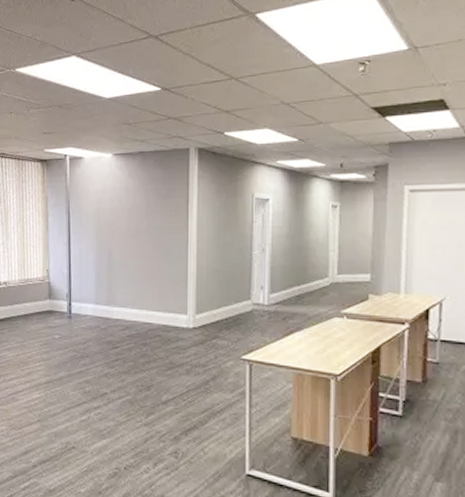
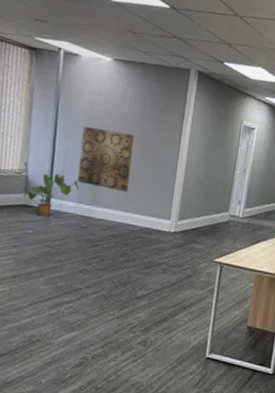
house plant: none [48,277,96,321] -> present [23,173,79,217]
wall art: none [92,226,142,289] -> present [77,126,135,192]

